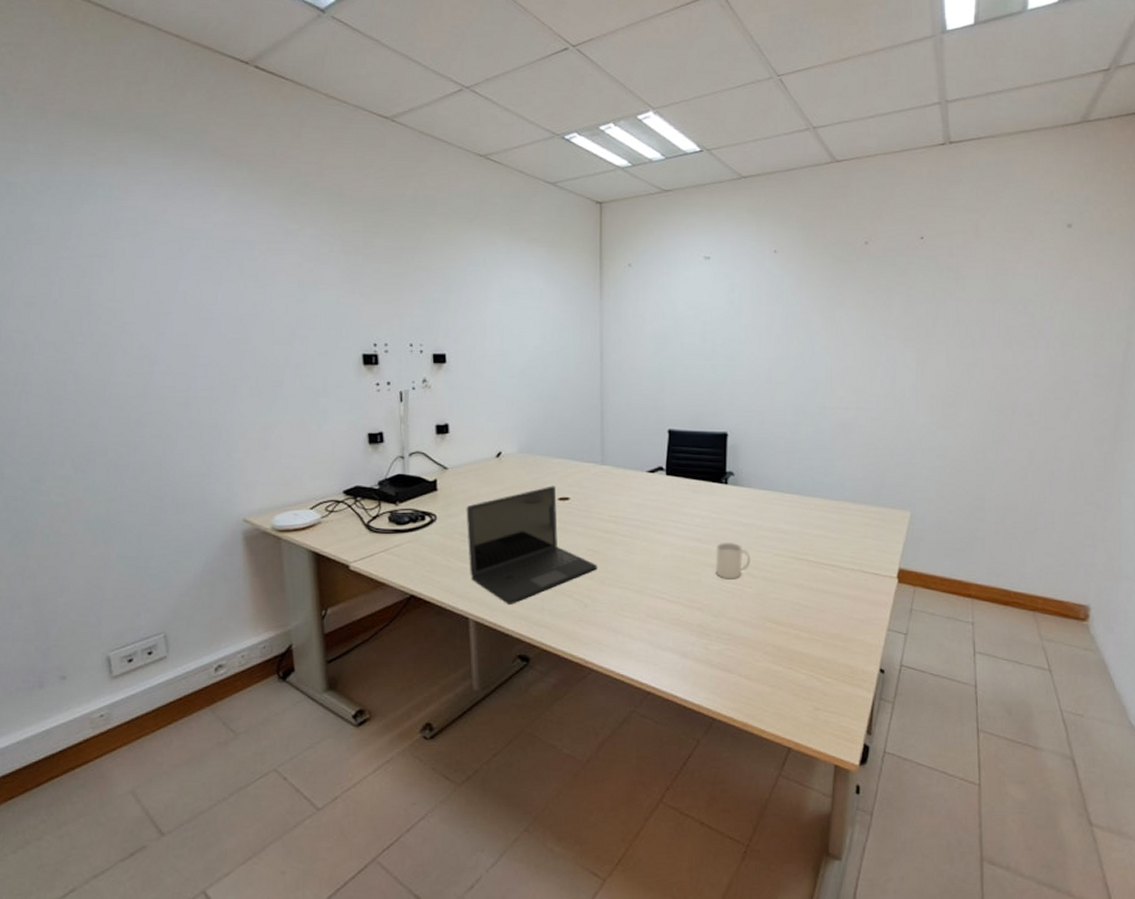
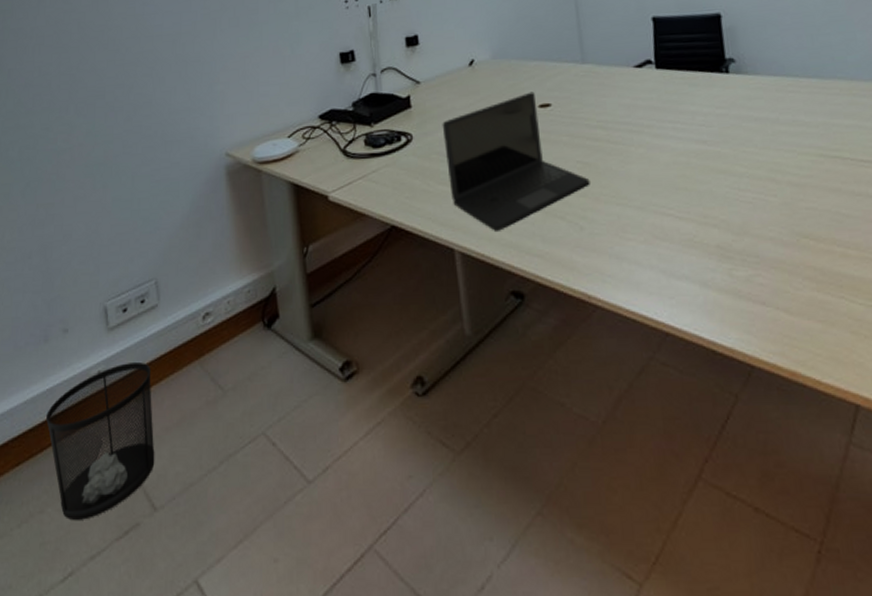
waste bin: none [41,708,163,845] -> present [45,363,155,520]
mug: present [715,542,750,579] -> none [726,141,770,188]

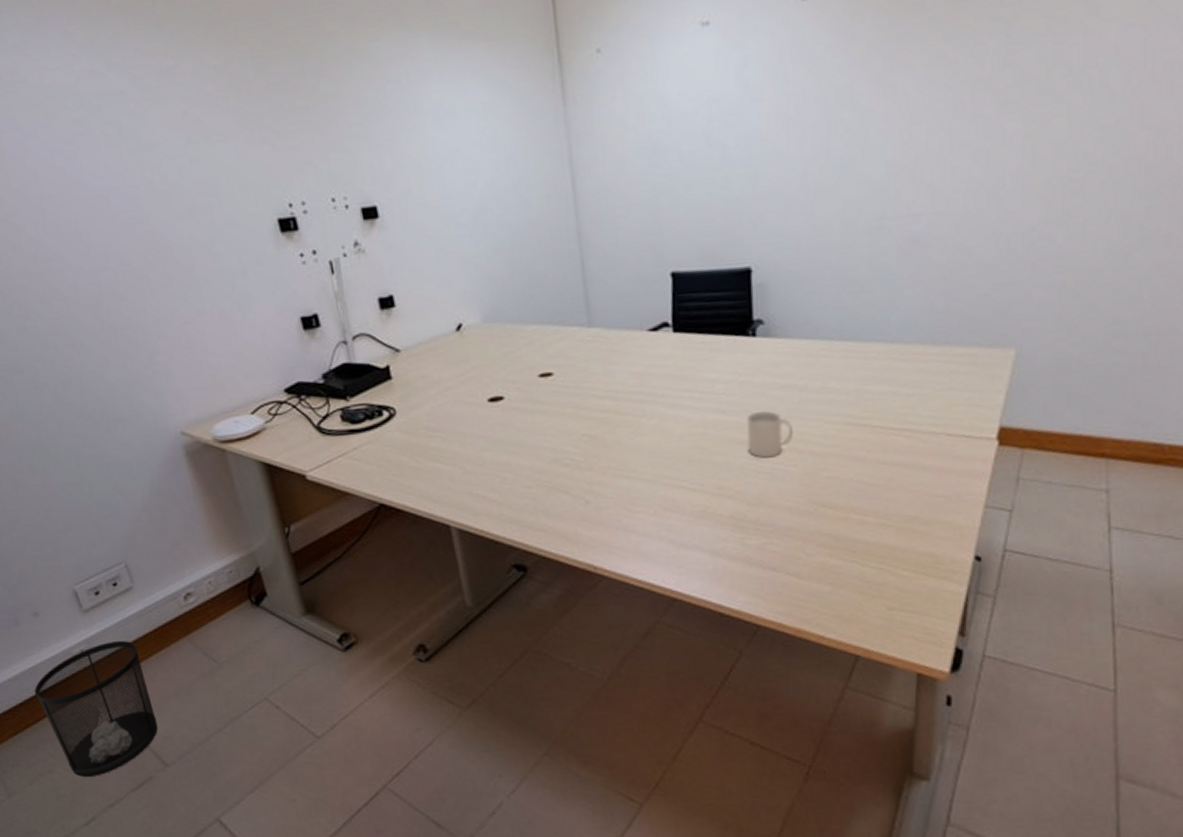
laptop: present [442,91,590,231] -> none [428,359,597,507]
mug: none [726,141,770,188] -> present [746,410,793,458]

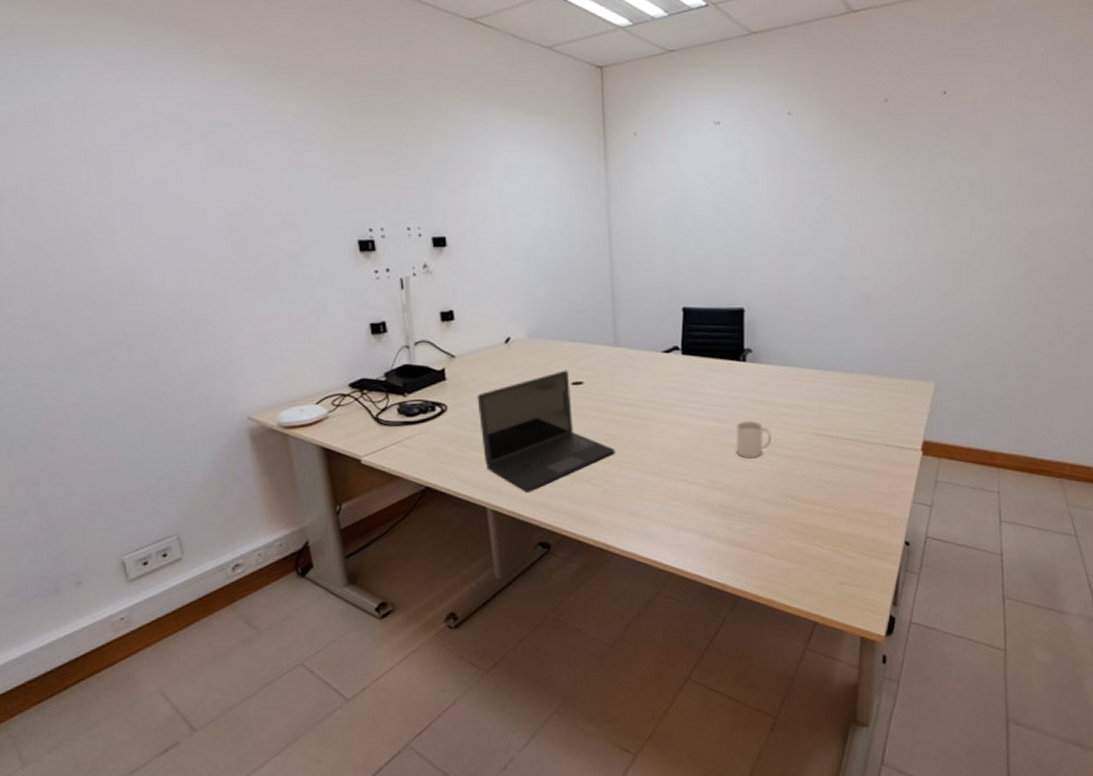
waste bin: present [34,641,158,777] -> none [65,609,191,744]
laptop: none [428,359,597,507] -> present [477,370,615,492]

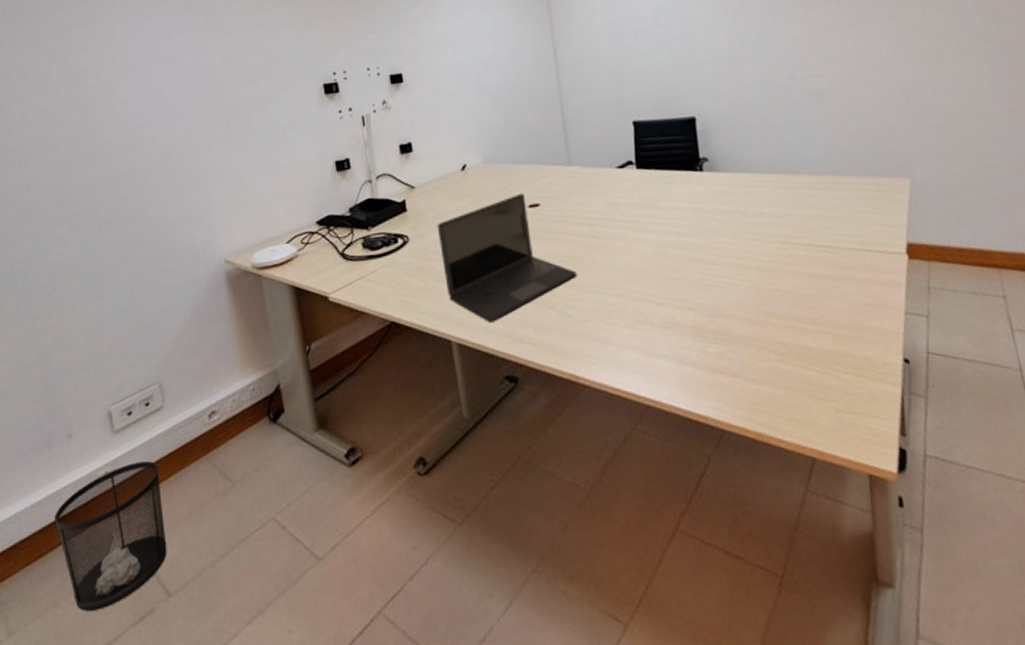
waste bin: none [65,609,191,744] -> present [54,461,167,611]
mug: present [736,420,771,459] -> none [700,232,740,274]

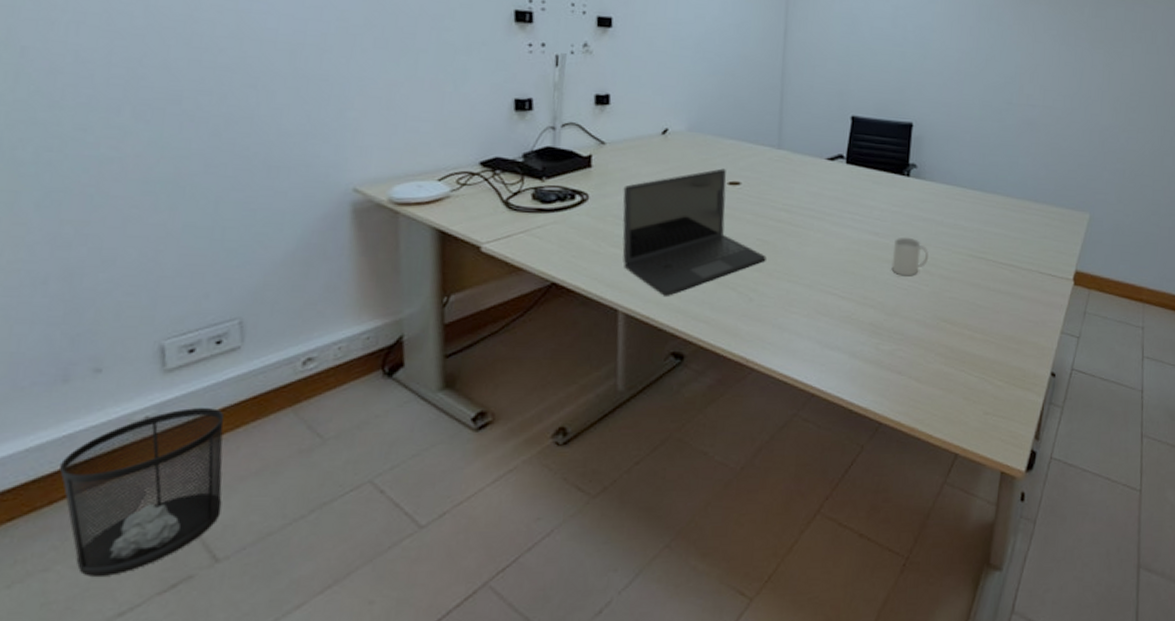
mug: none [700,232,740,274] -> present [891,237,928,276]

